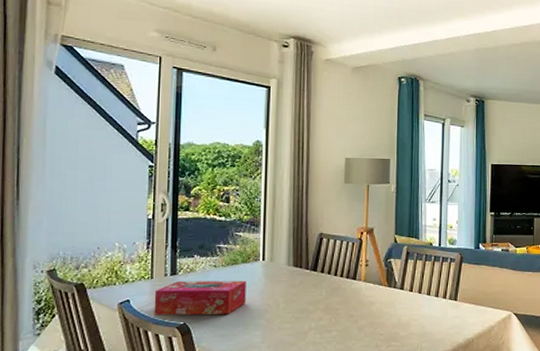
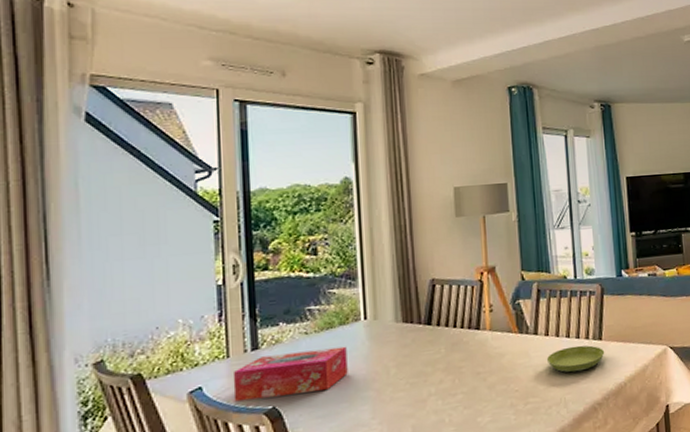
saucer: none [409,303,459,325] -> present [546,345,605,373]

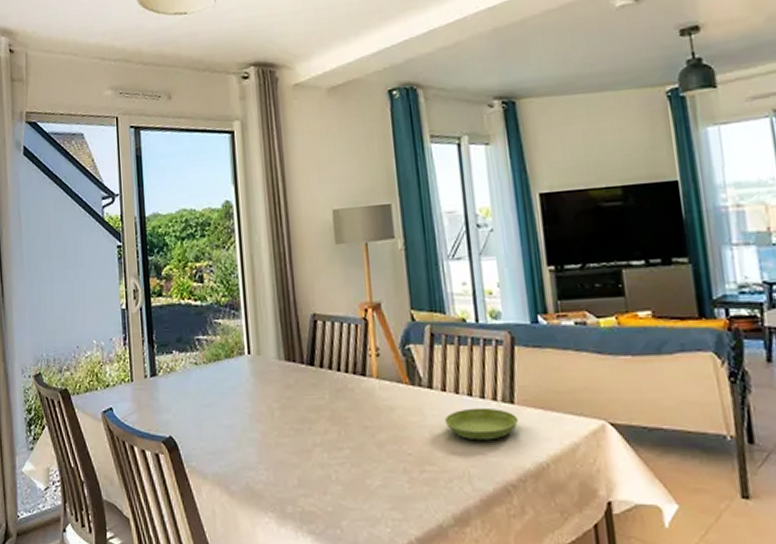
tissue box: present [232,346,348,402] -> none [136,381,235,427]

